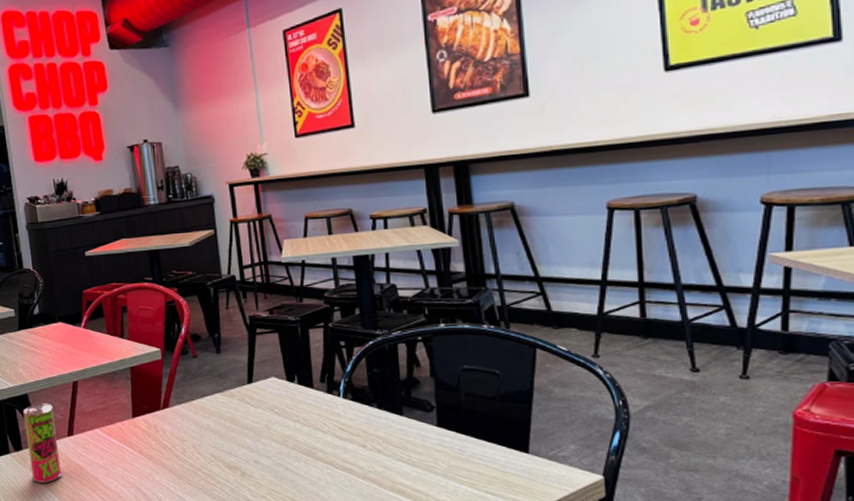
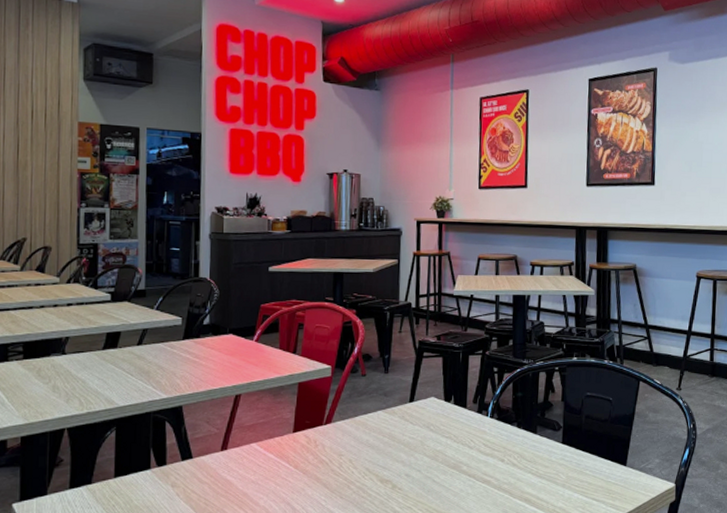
beverage can: present [23,403,63,483] -> none [172,416,209,500]

